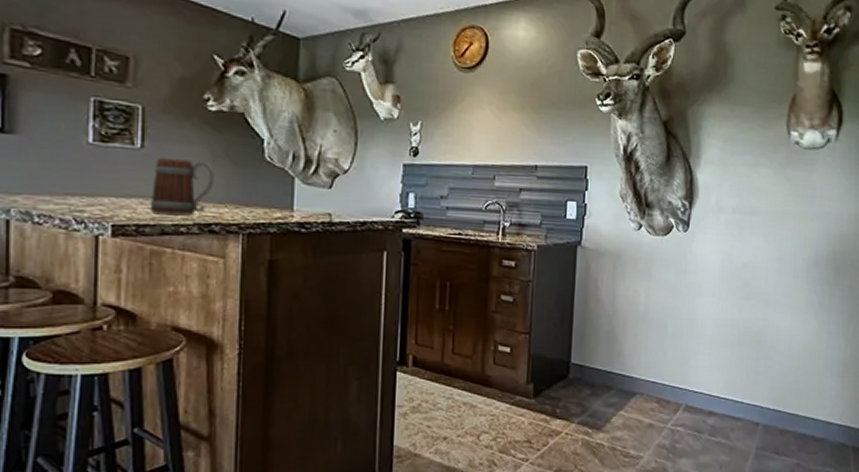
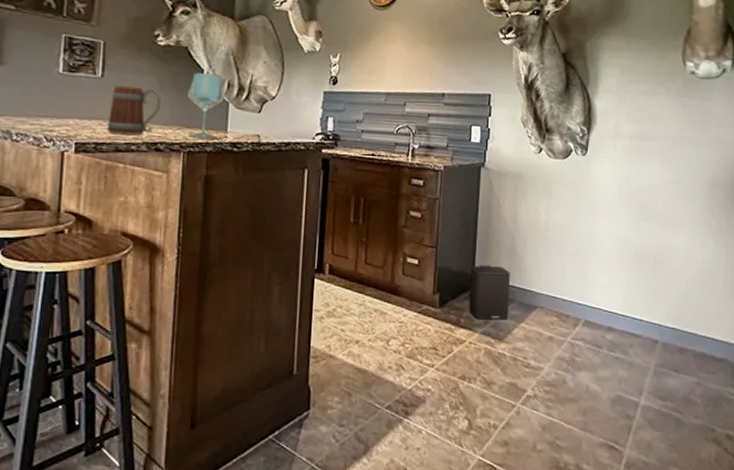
wine glass: none [244,143,289,219] -> present [187,73,225,139]
pedal bin: none [565,351,608,409] -> present [469,265,510,320]

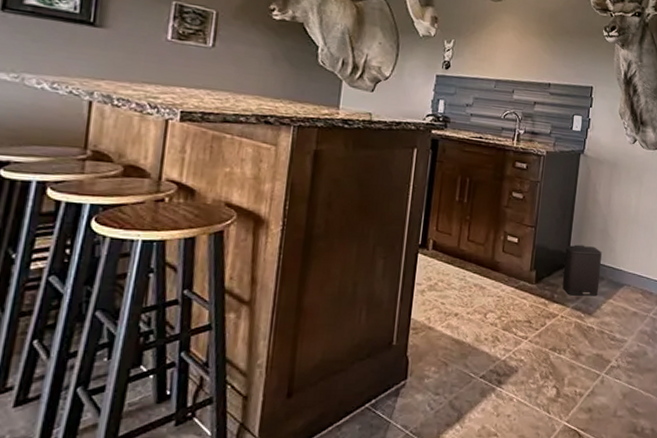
beer mug: present [106,85,161,136] -> none [214,56,274,107]
wine glass: present [187,73,225,139] -> none [299,49,339,115]

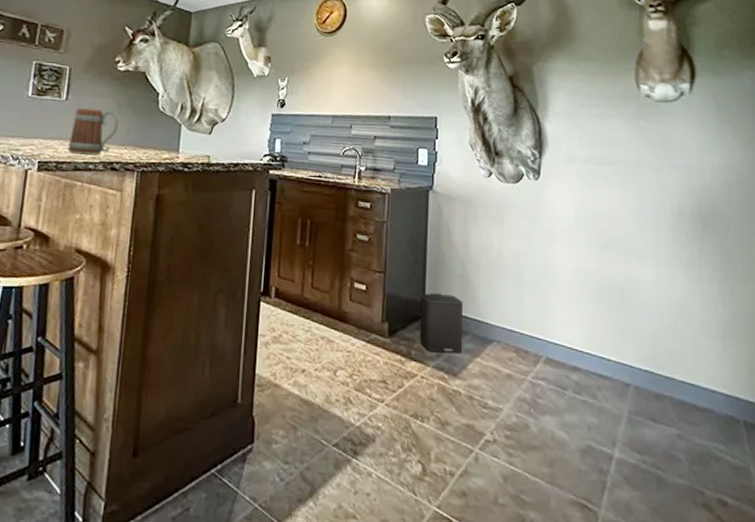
beer mug: none [214,56,274,107] -> present [67,108,119,155]

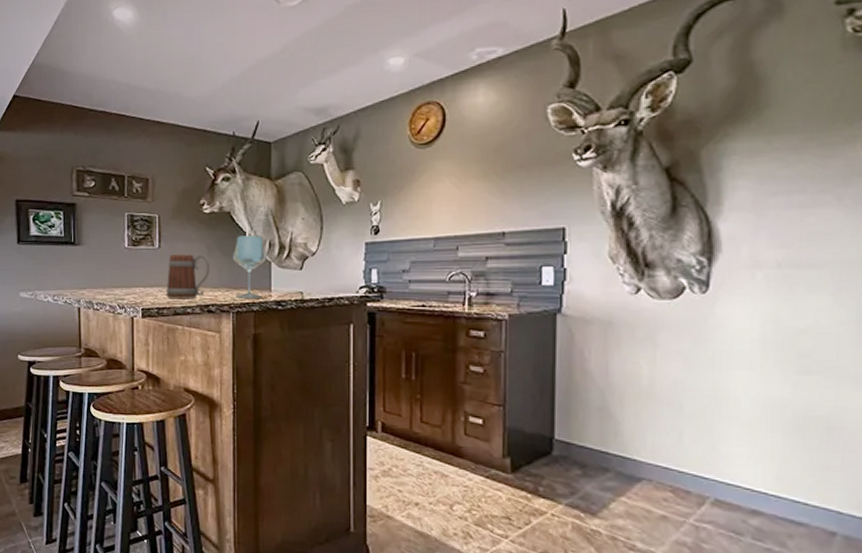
wine glass: none [142,96,178,159] -> present [232,235,266,298]
pedal bin: present [420,292,463,354] -> none [548,426,604,492]

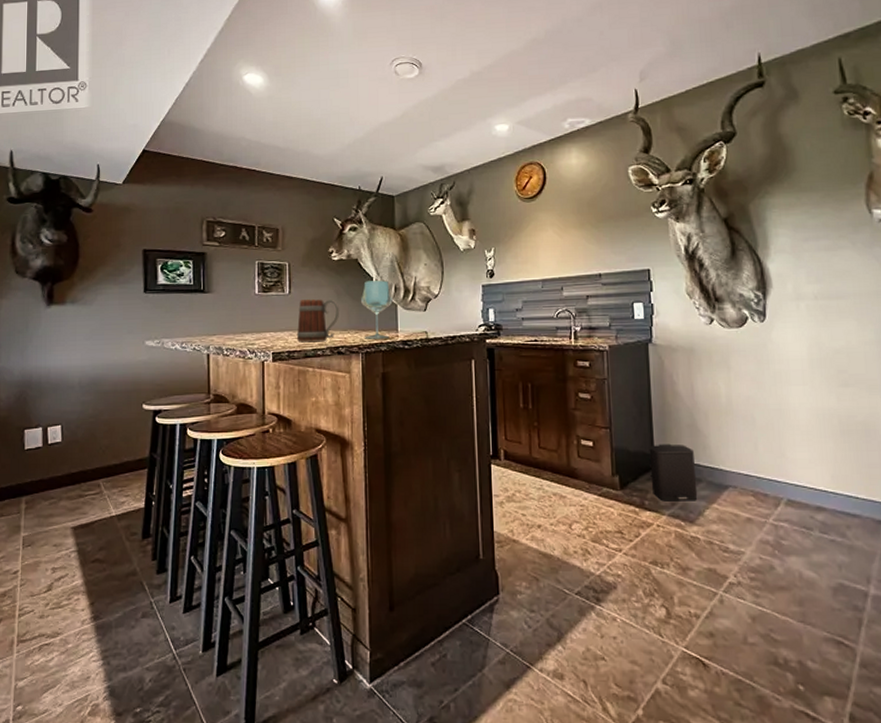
pedal bin: none [548,426,604,492] -> present [649,443,698,502]

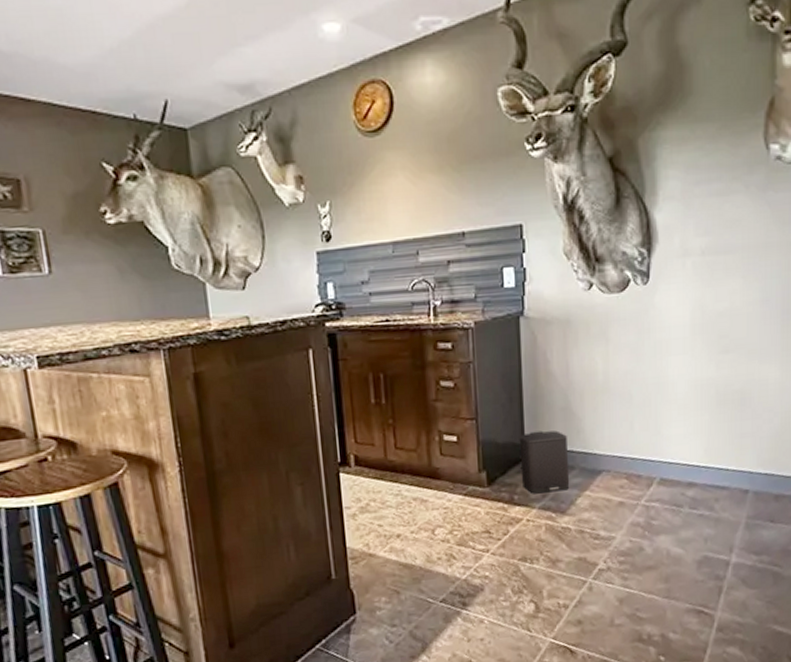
beer mug: present [296,299,339,343] -> none [66,279,126,340]
wine glass: present [360,280,393,339] -> none [153,250,200,331]

